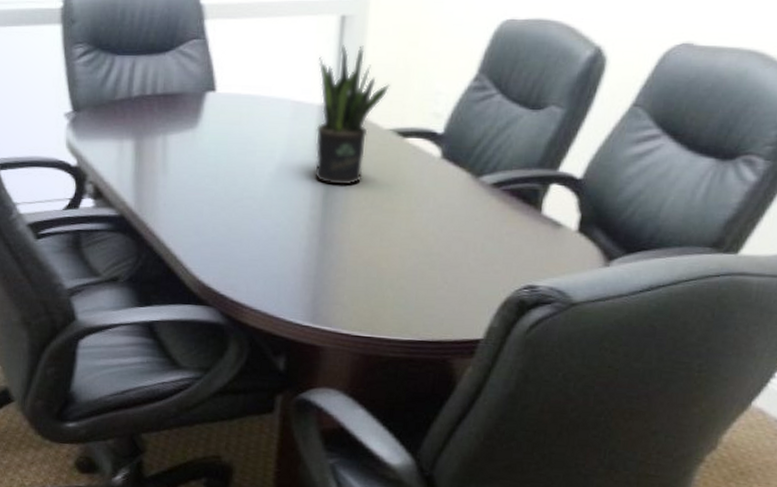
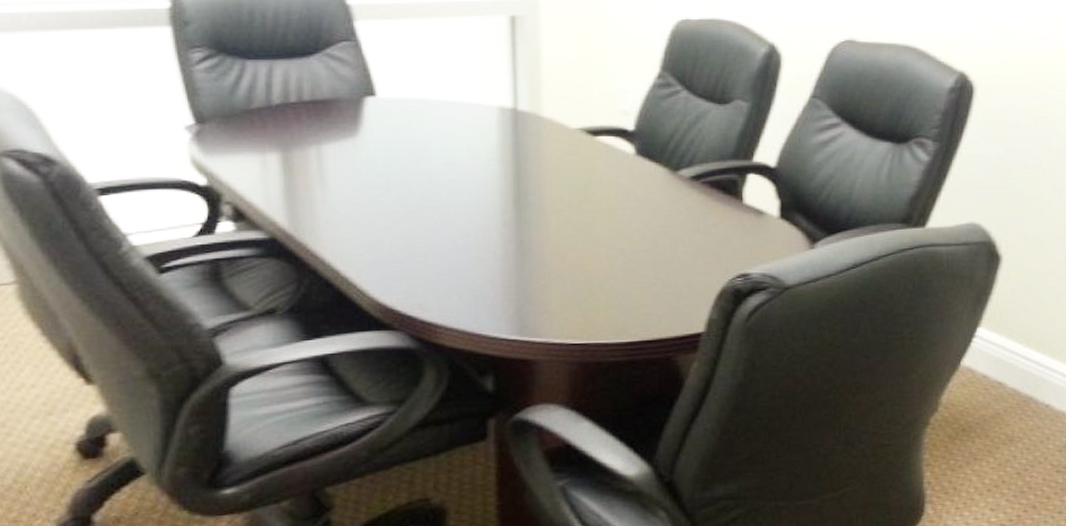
potted plant: present [314,45,390,185] -> none [492,45,572,188]

